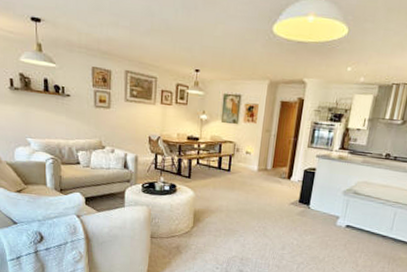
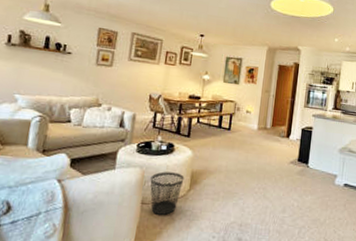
wastebasket: none [157,210,188,248] -> present [150,171,185,215]

